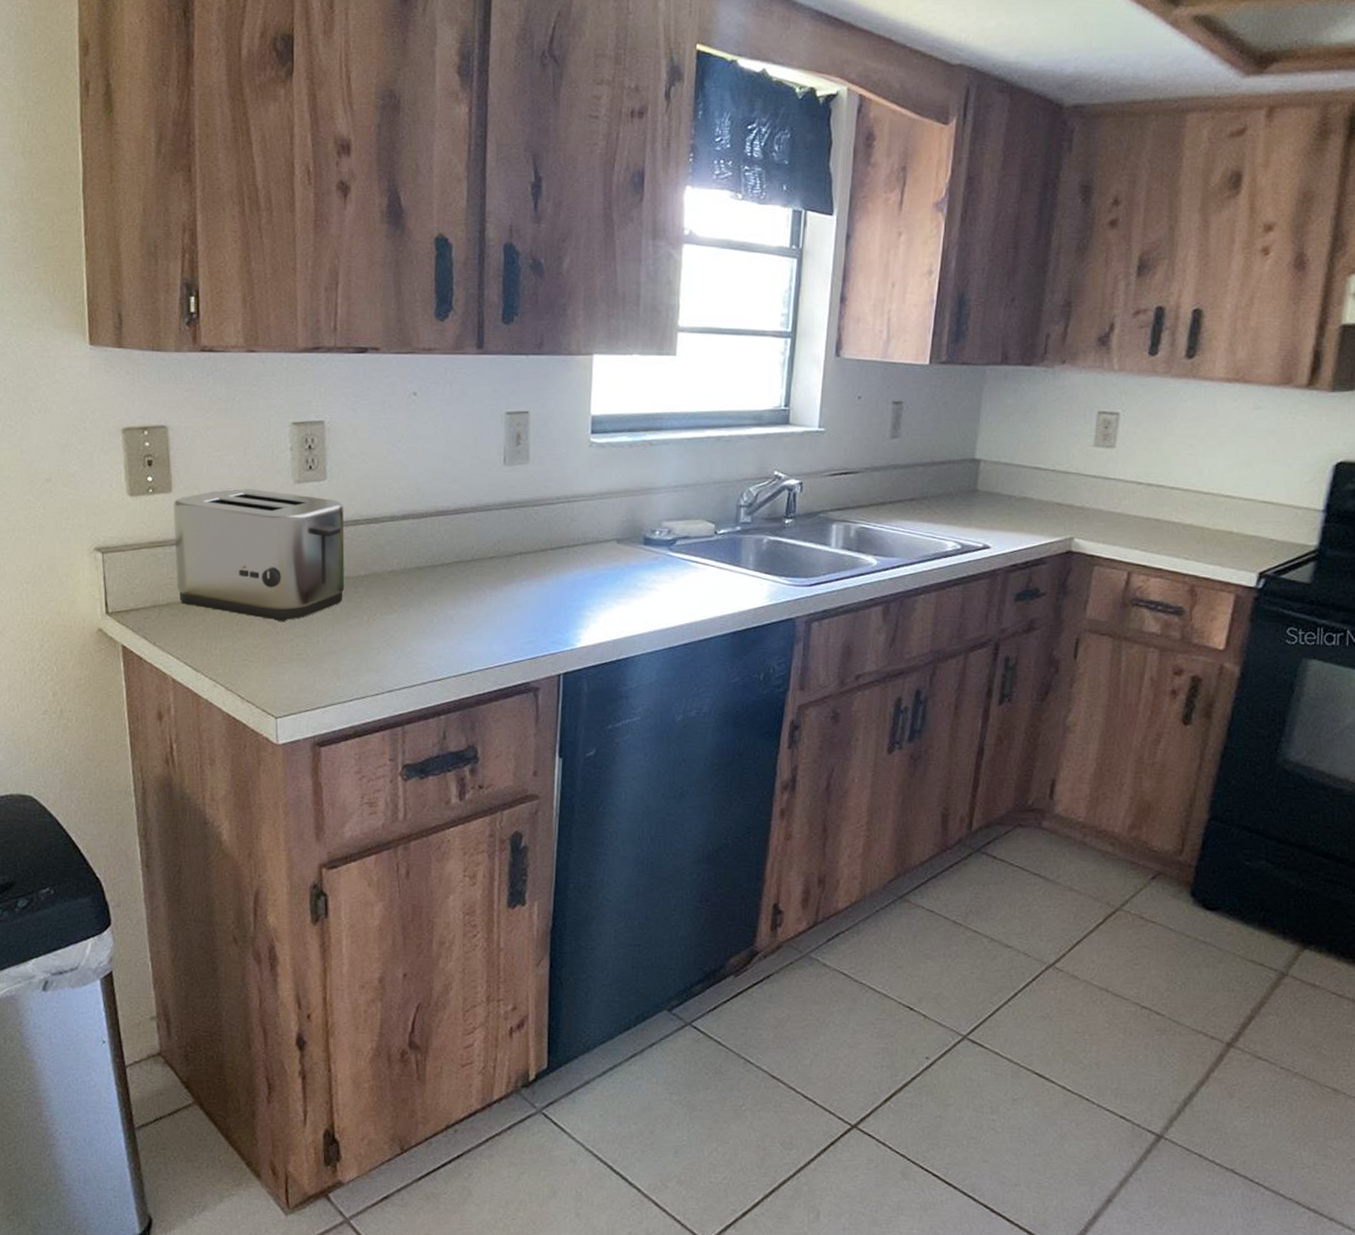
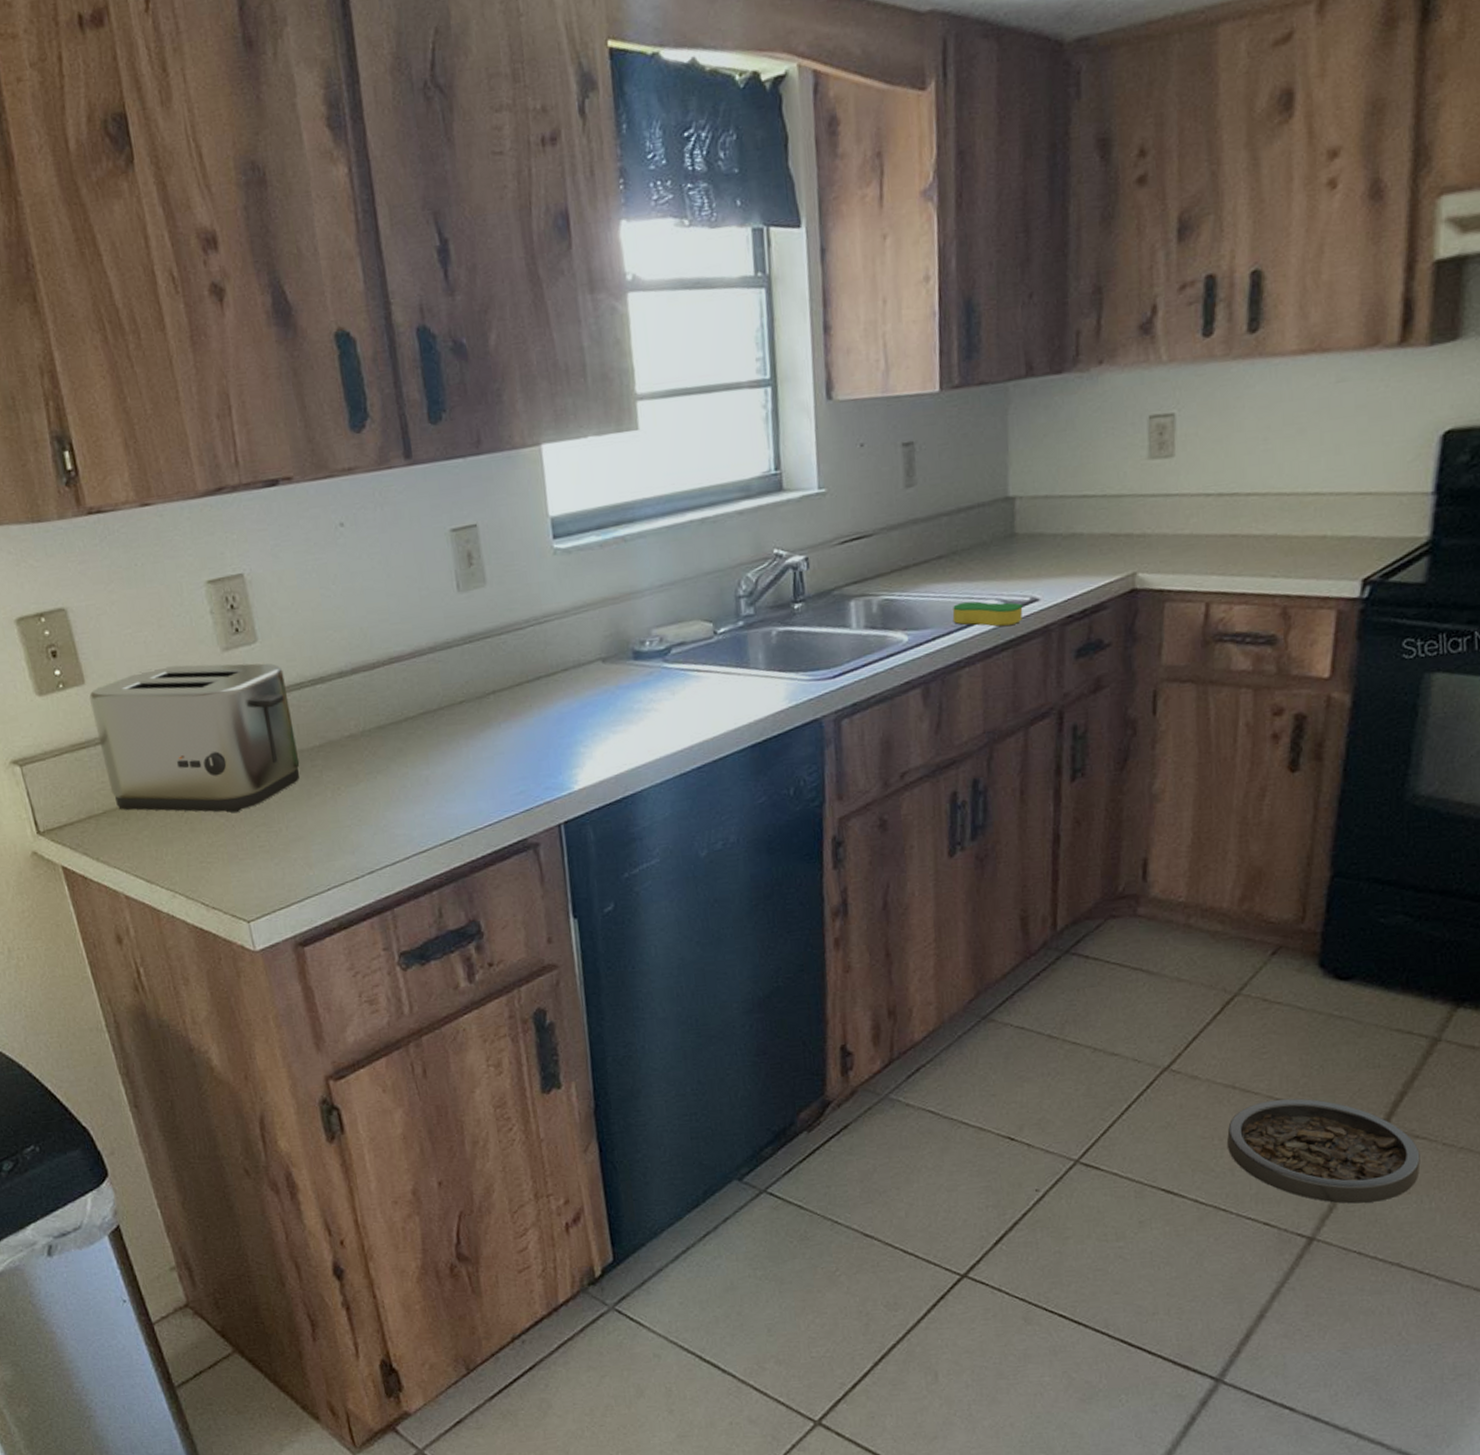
sponge: none [916,540,976,566] -> present [952,601,1023,627]
pet bowl: none [1096,1006,1261,1111] -> present [1227,1098,1421,1204]

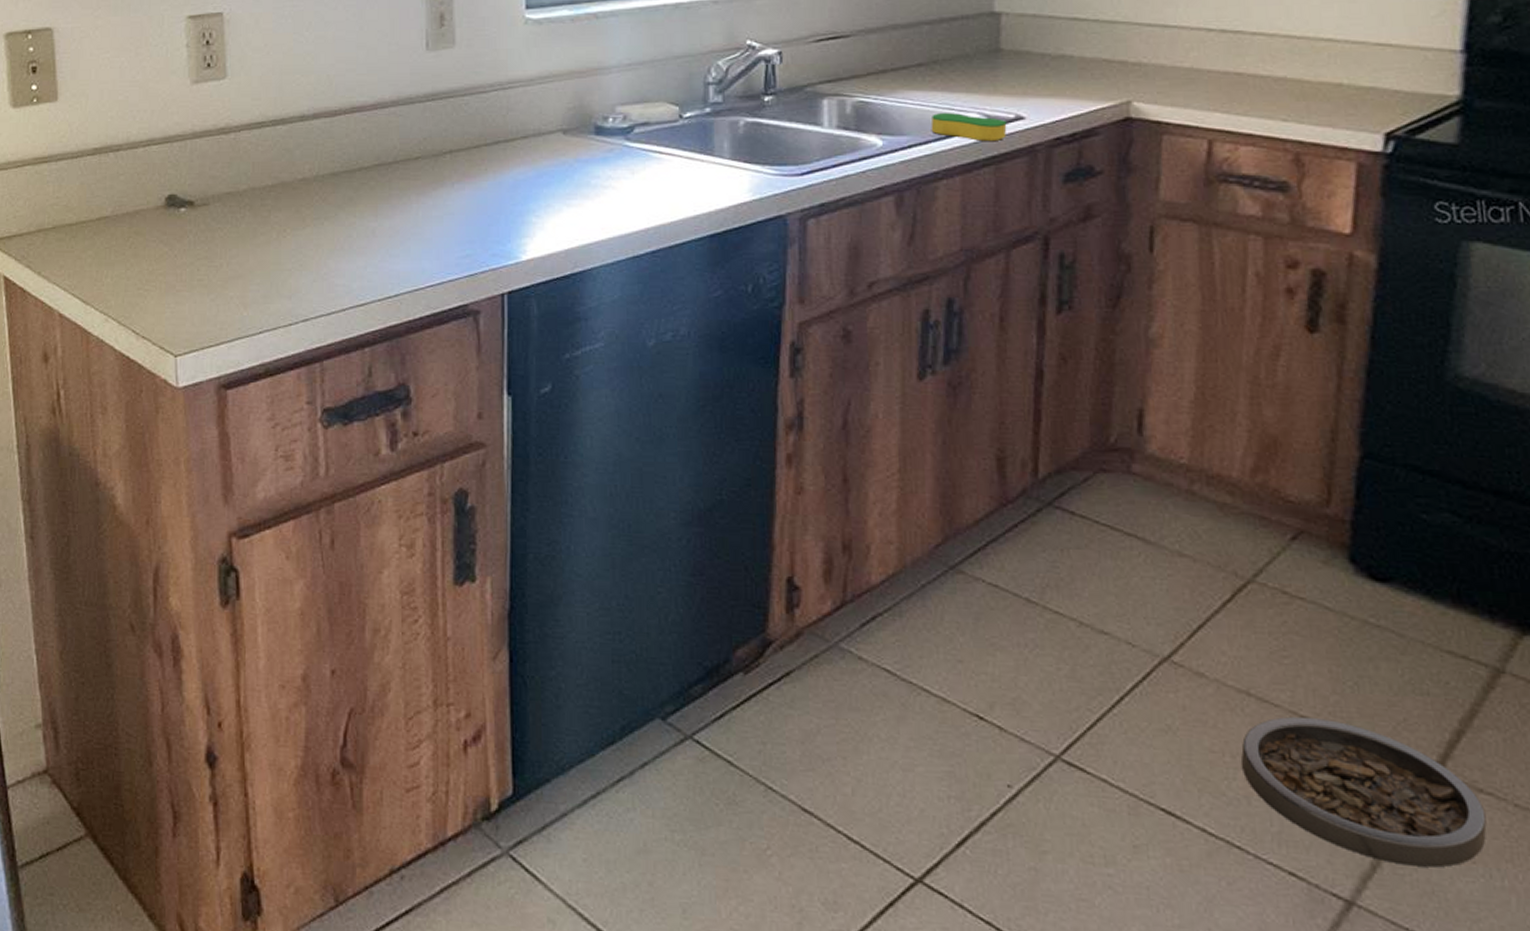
toaster: present [88,663,300,813] -> none [59,93,250,243]

